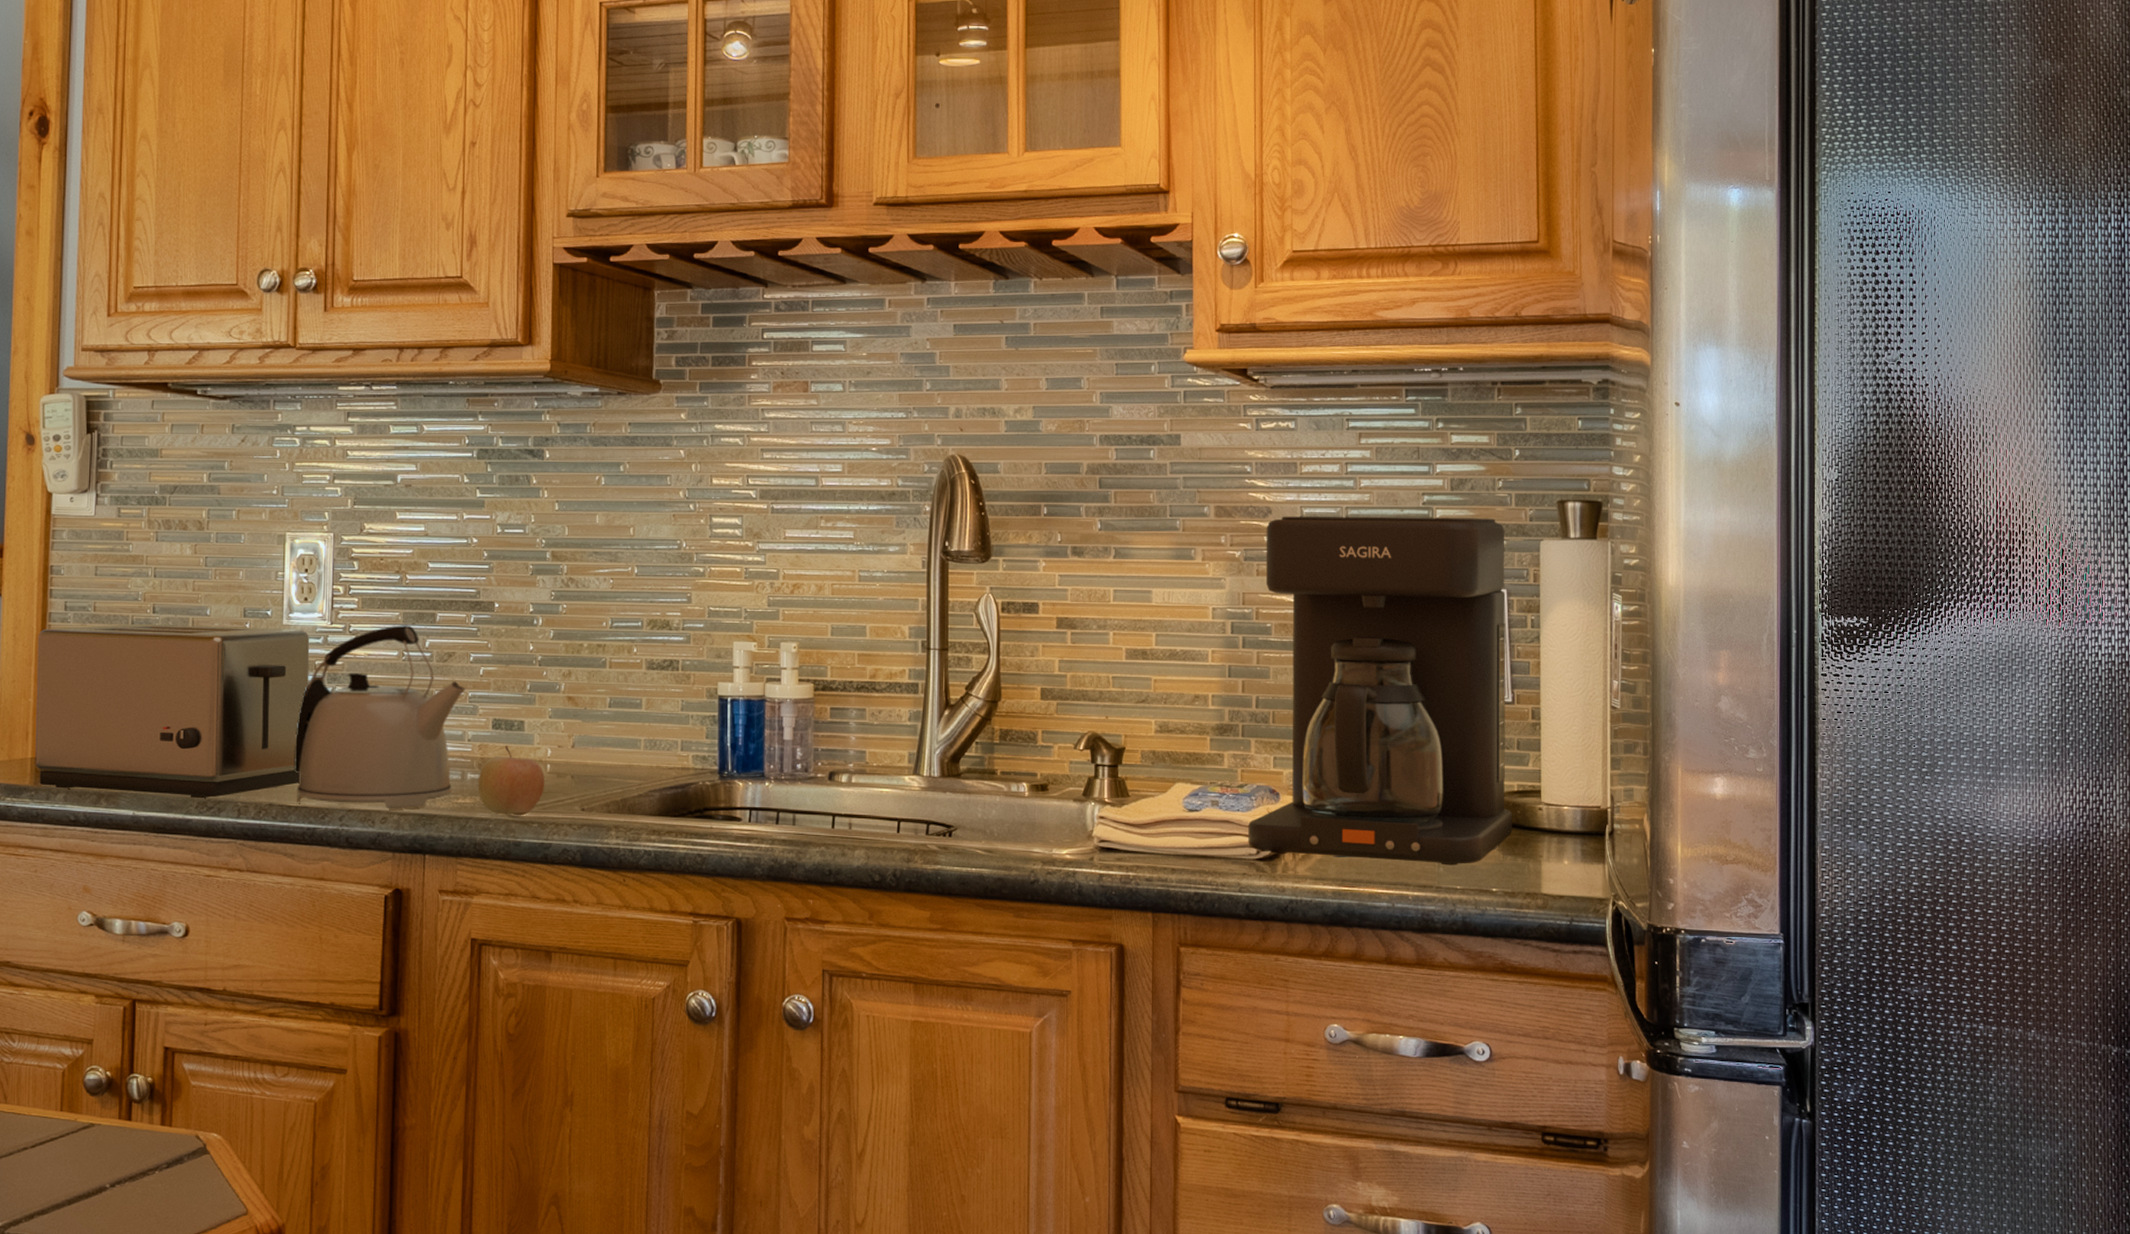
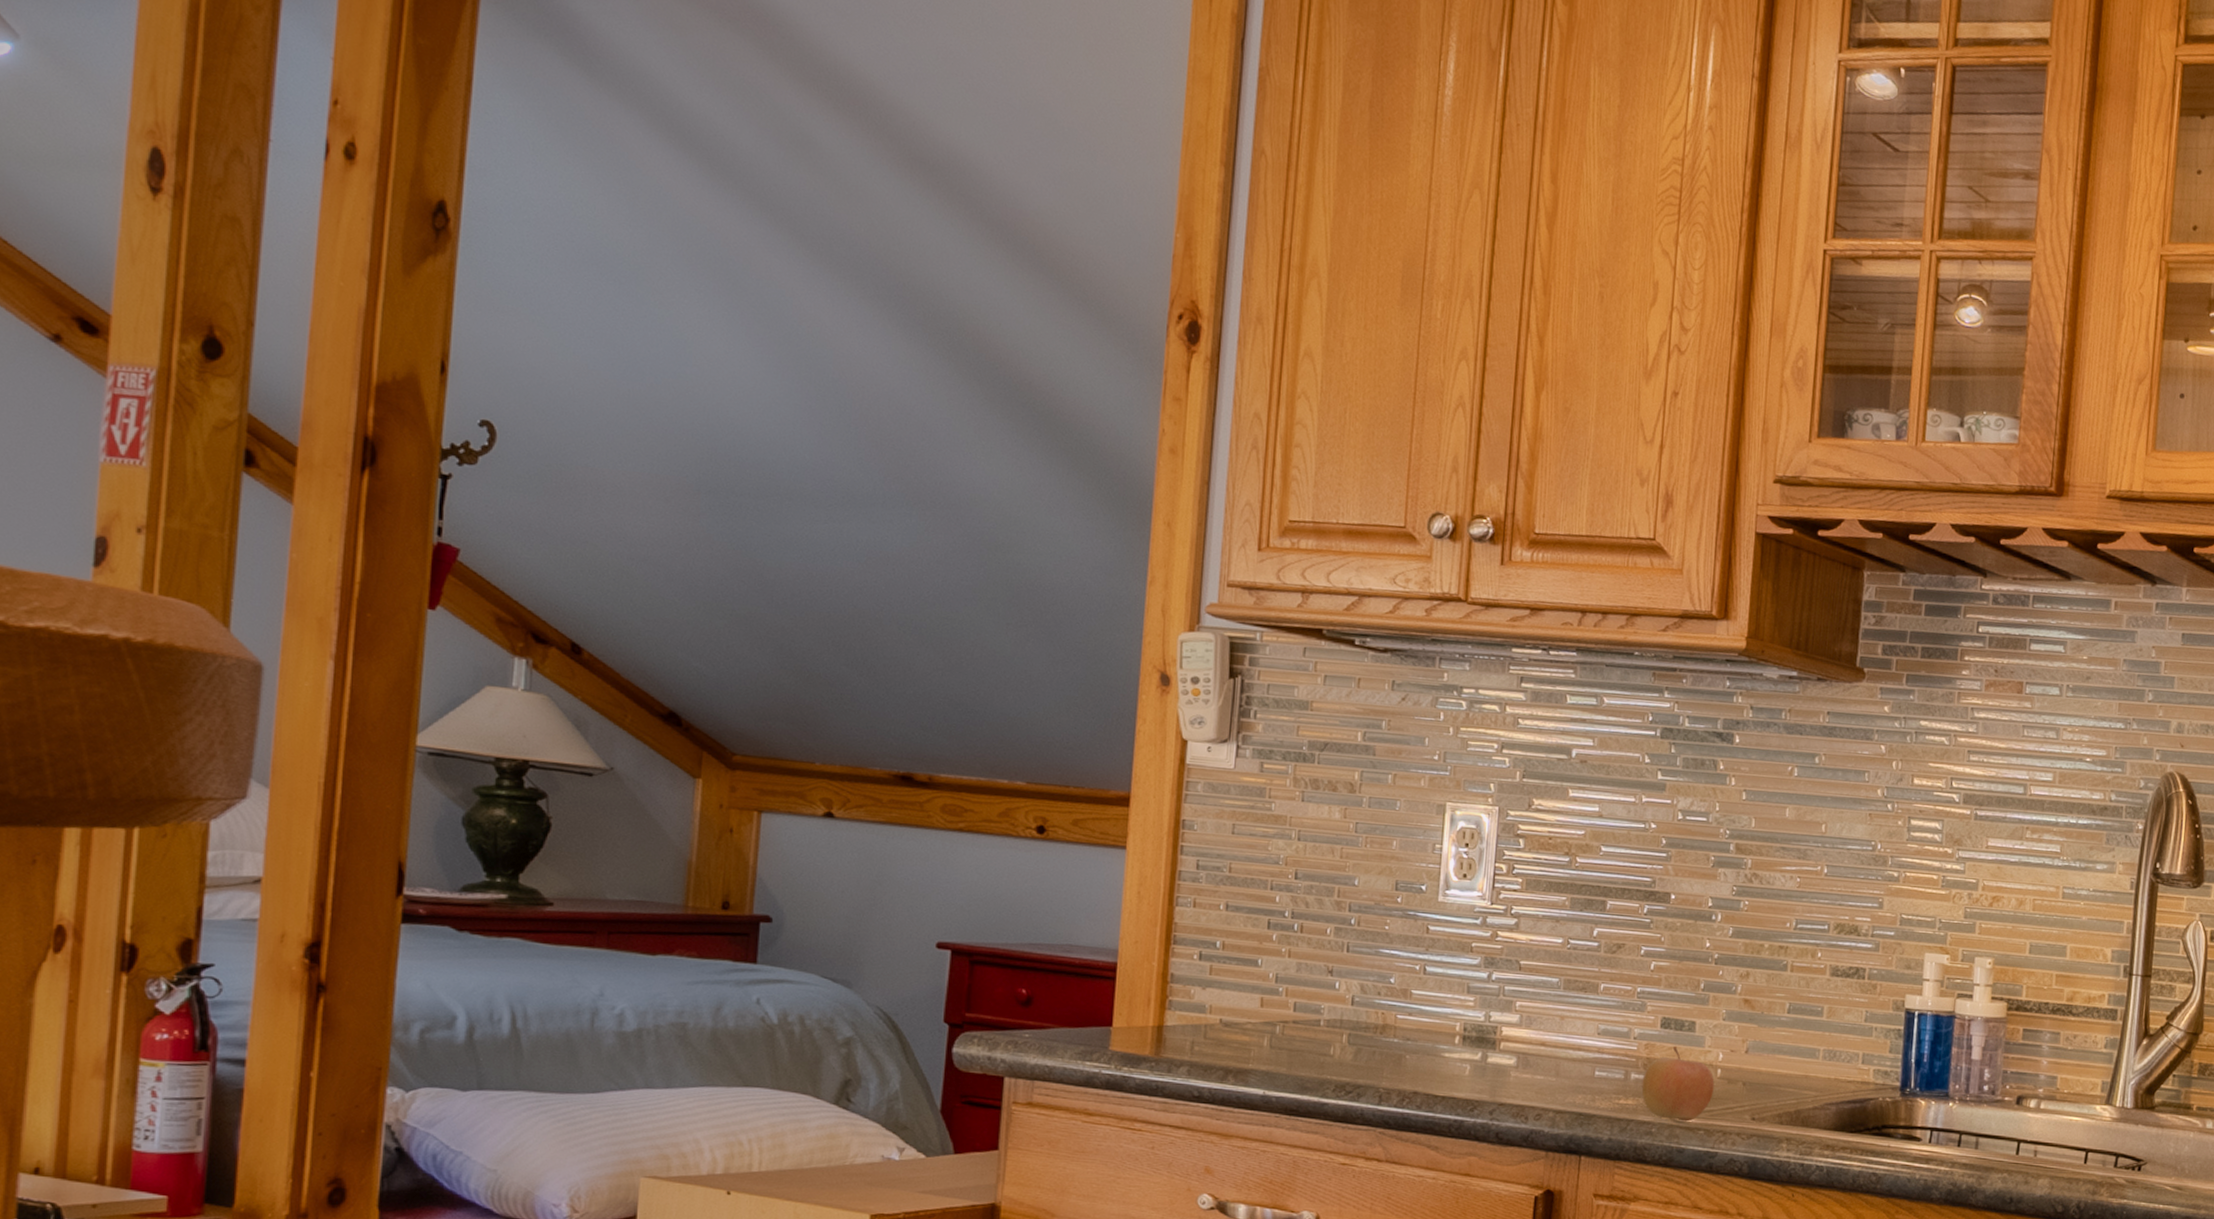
toaster: present [34,623,310,799] -> none [1156,887,1467,1082]
kettle: present [294,625,466,810] -> none [1442,910,1635,1106]

